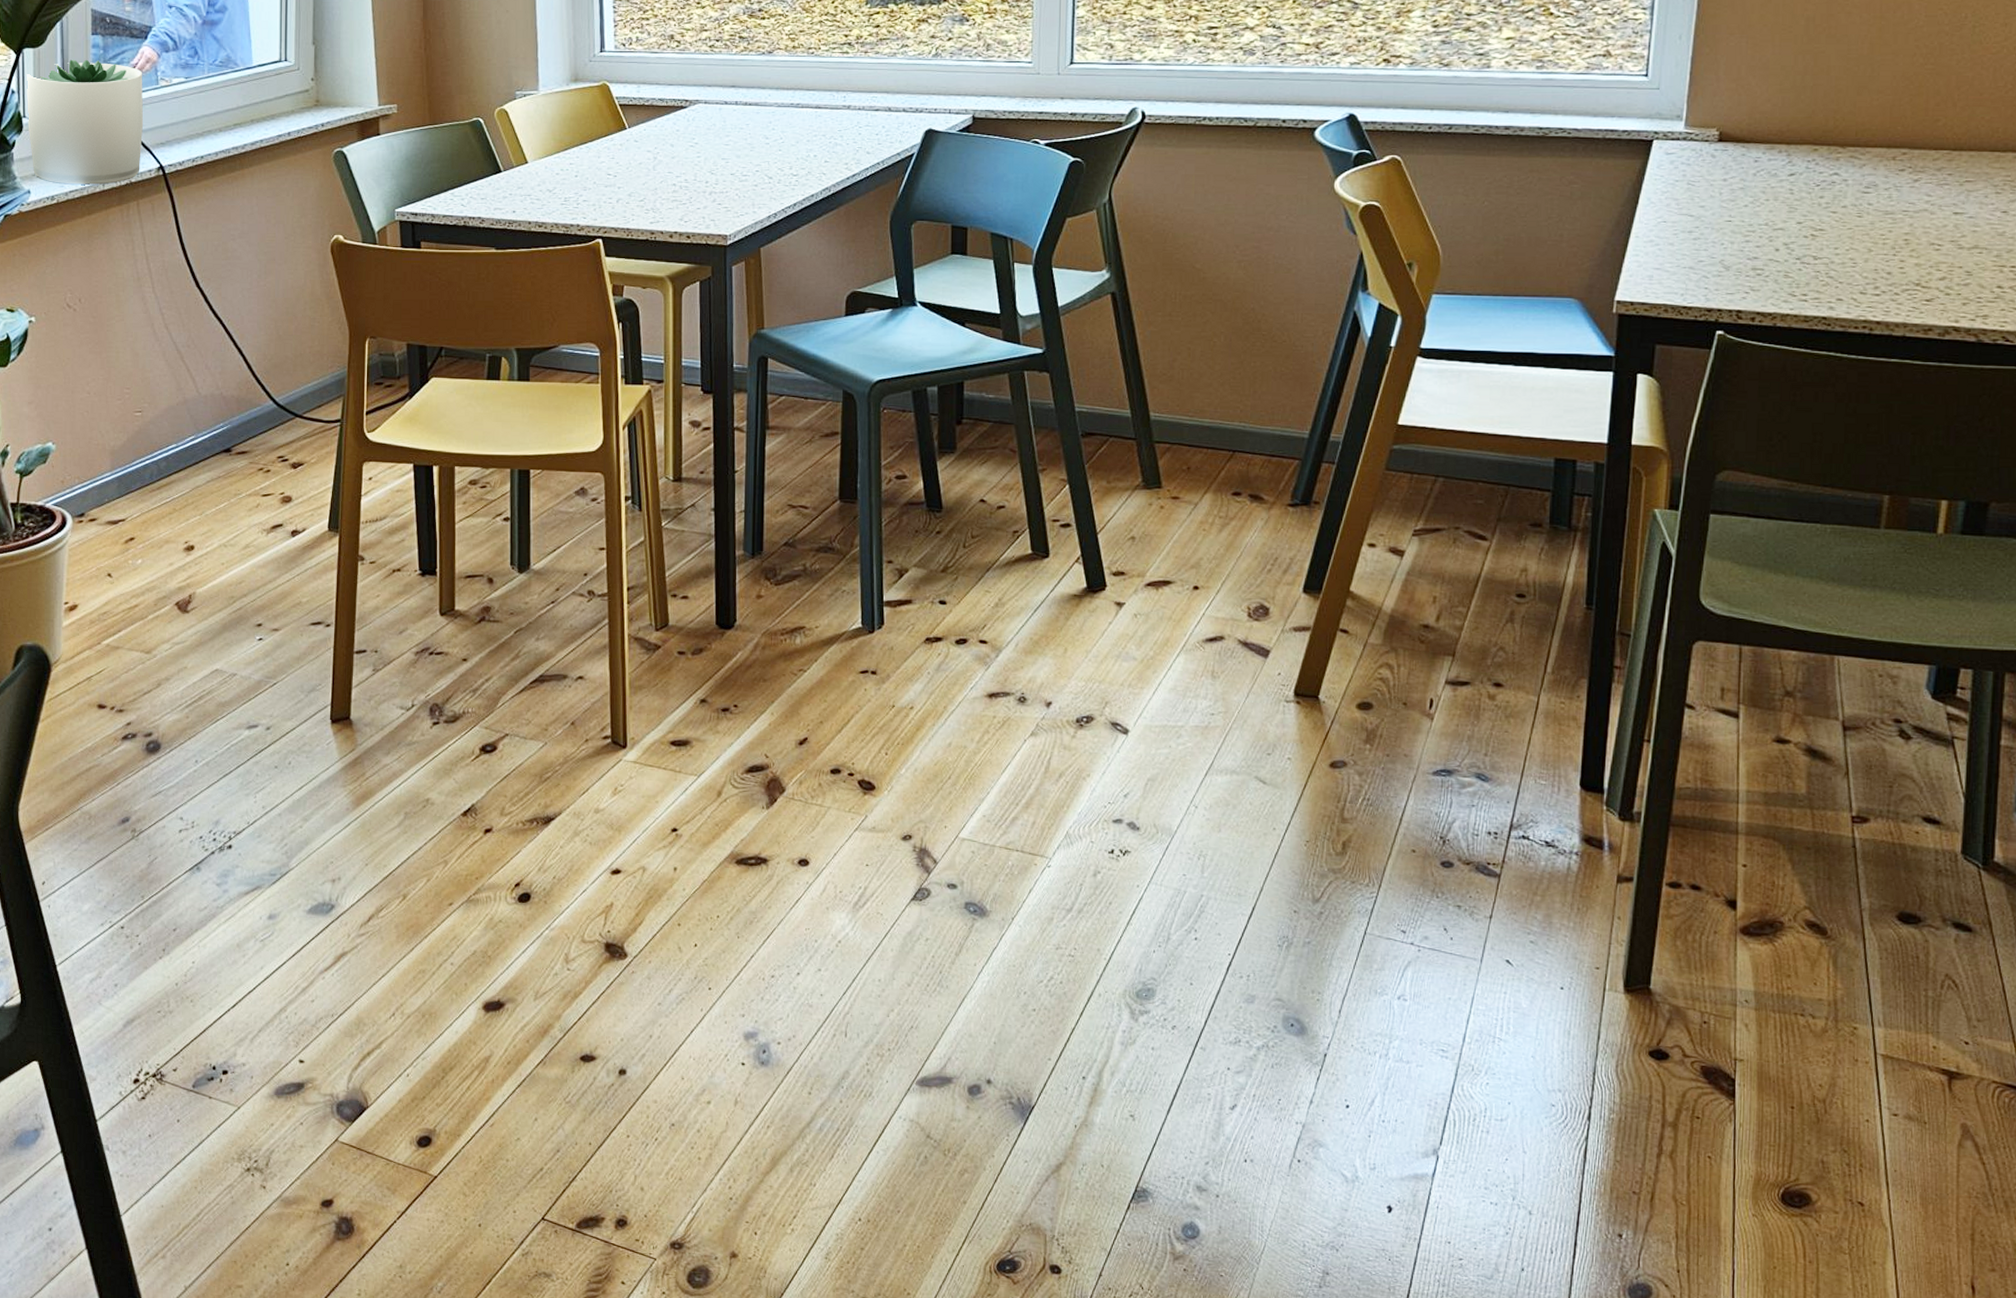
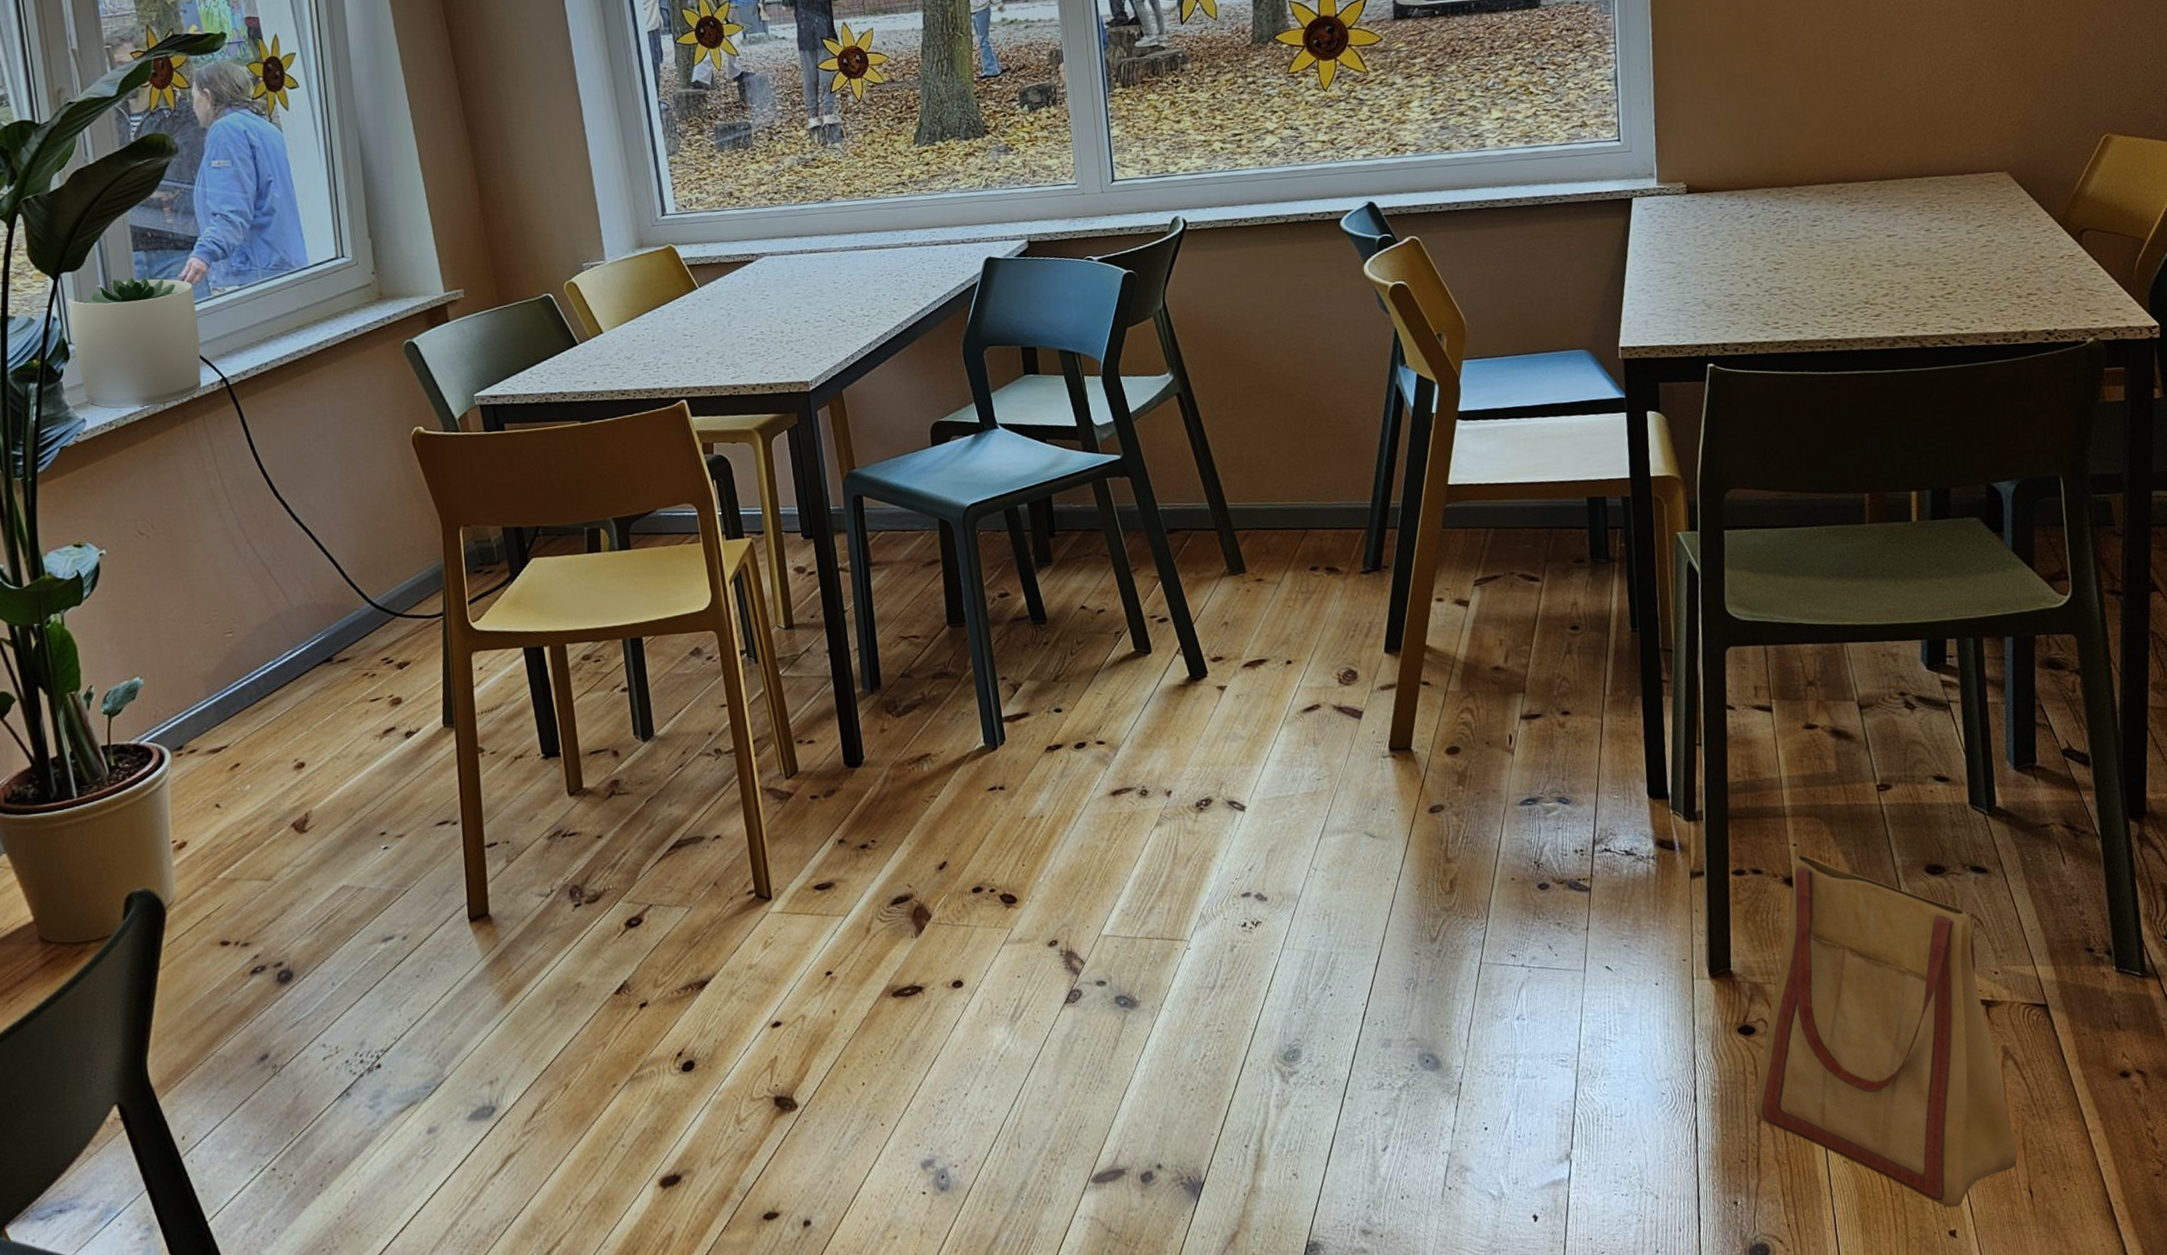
shopping bag: none [1656,877,1964,1288] -> present [1753,855,2018,1208]

